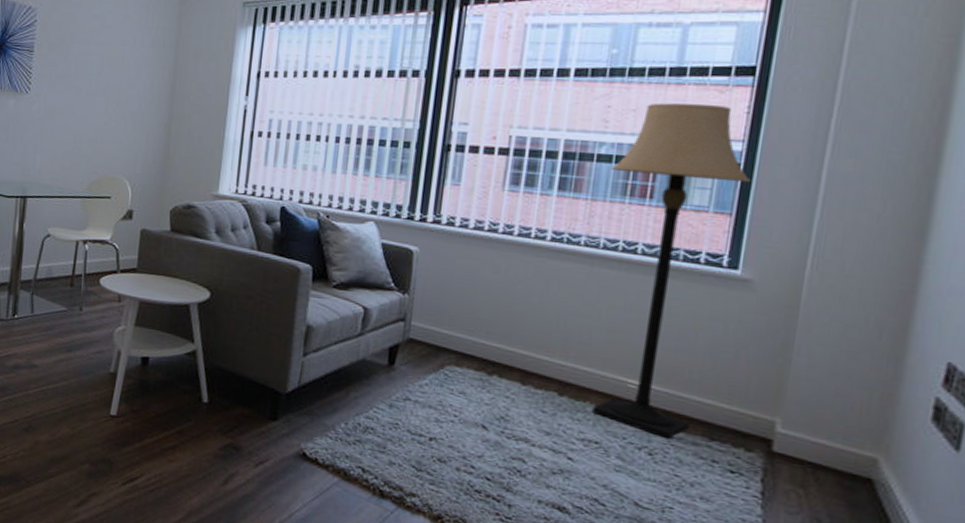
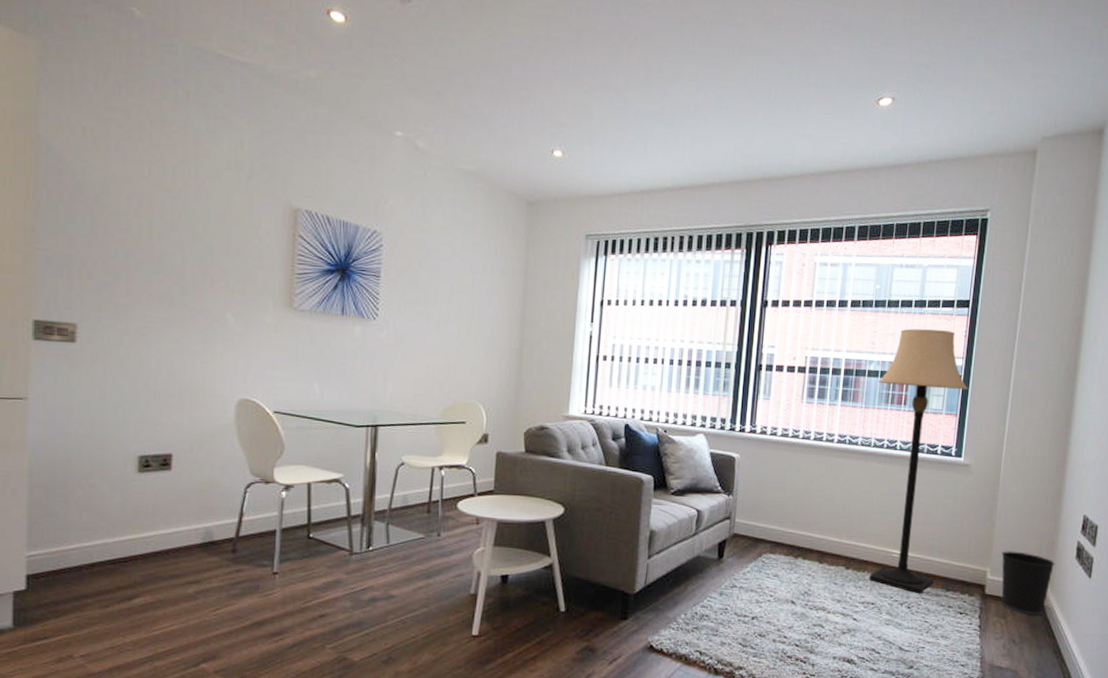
wastebasket: none [799,398,895,492] -> present [1001,551,1055,615]

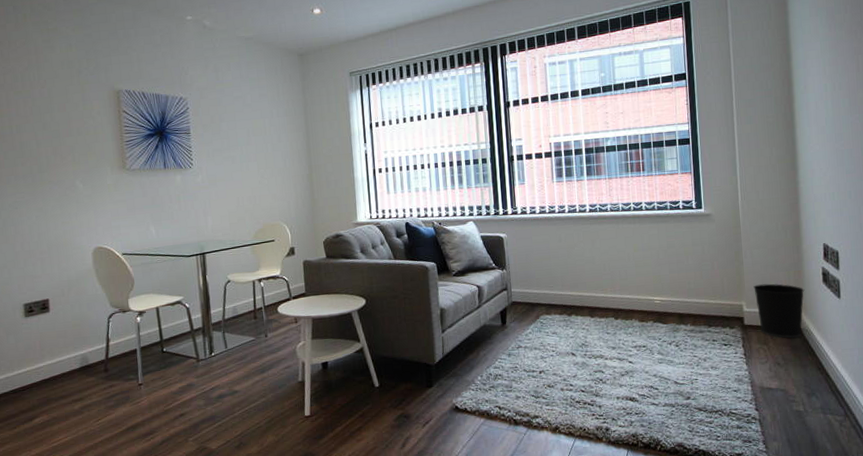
lamp: present [868,328,969,594] -> none [616,102,698,333]

